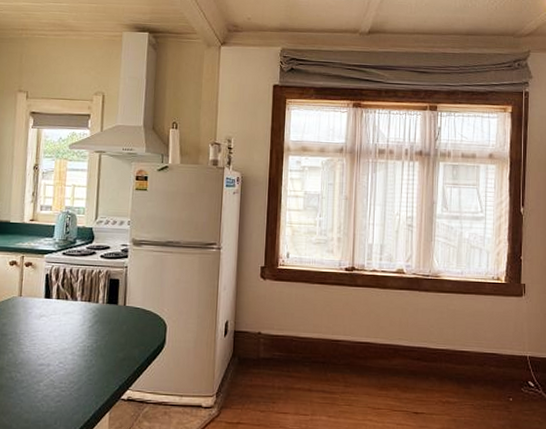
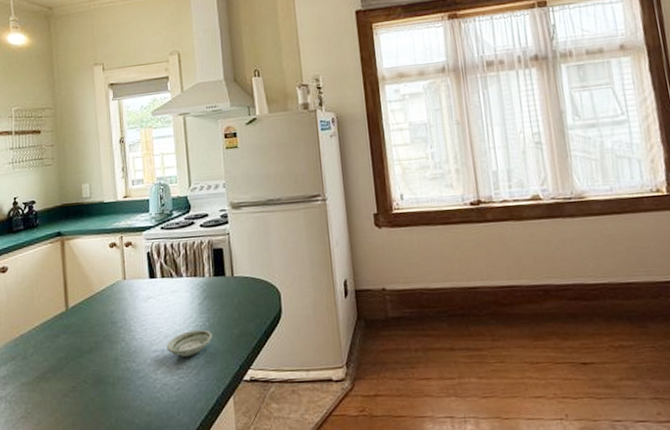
saucer: none [52,350,98,373] -> present [166,330,213,357]

